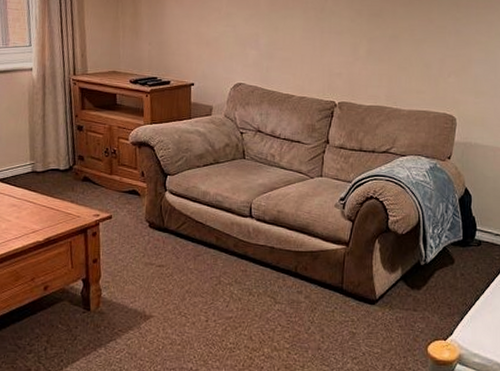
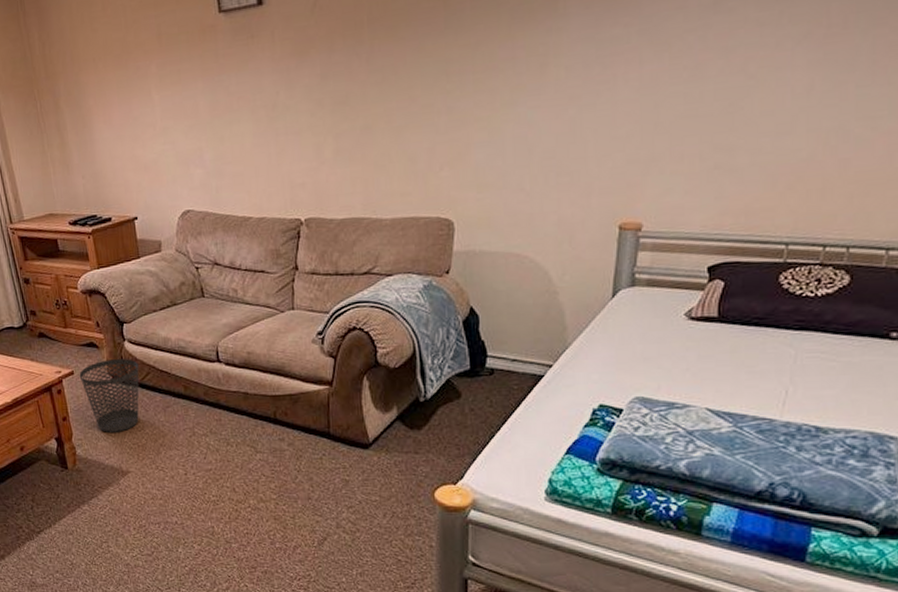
wastebasket: none [117,207,176,277] -> present [79,359,139,432]

